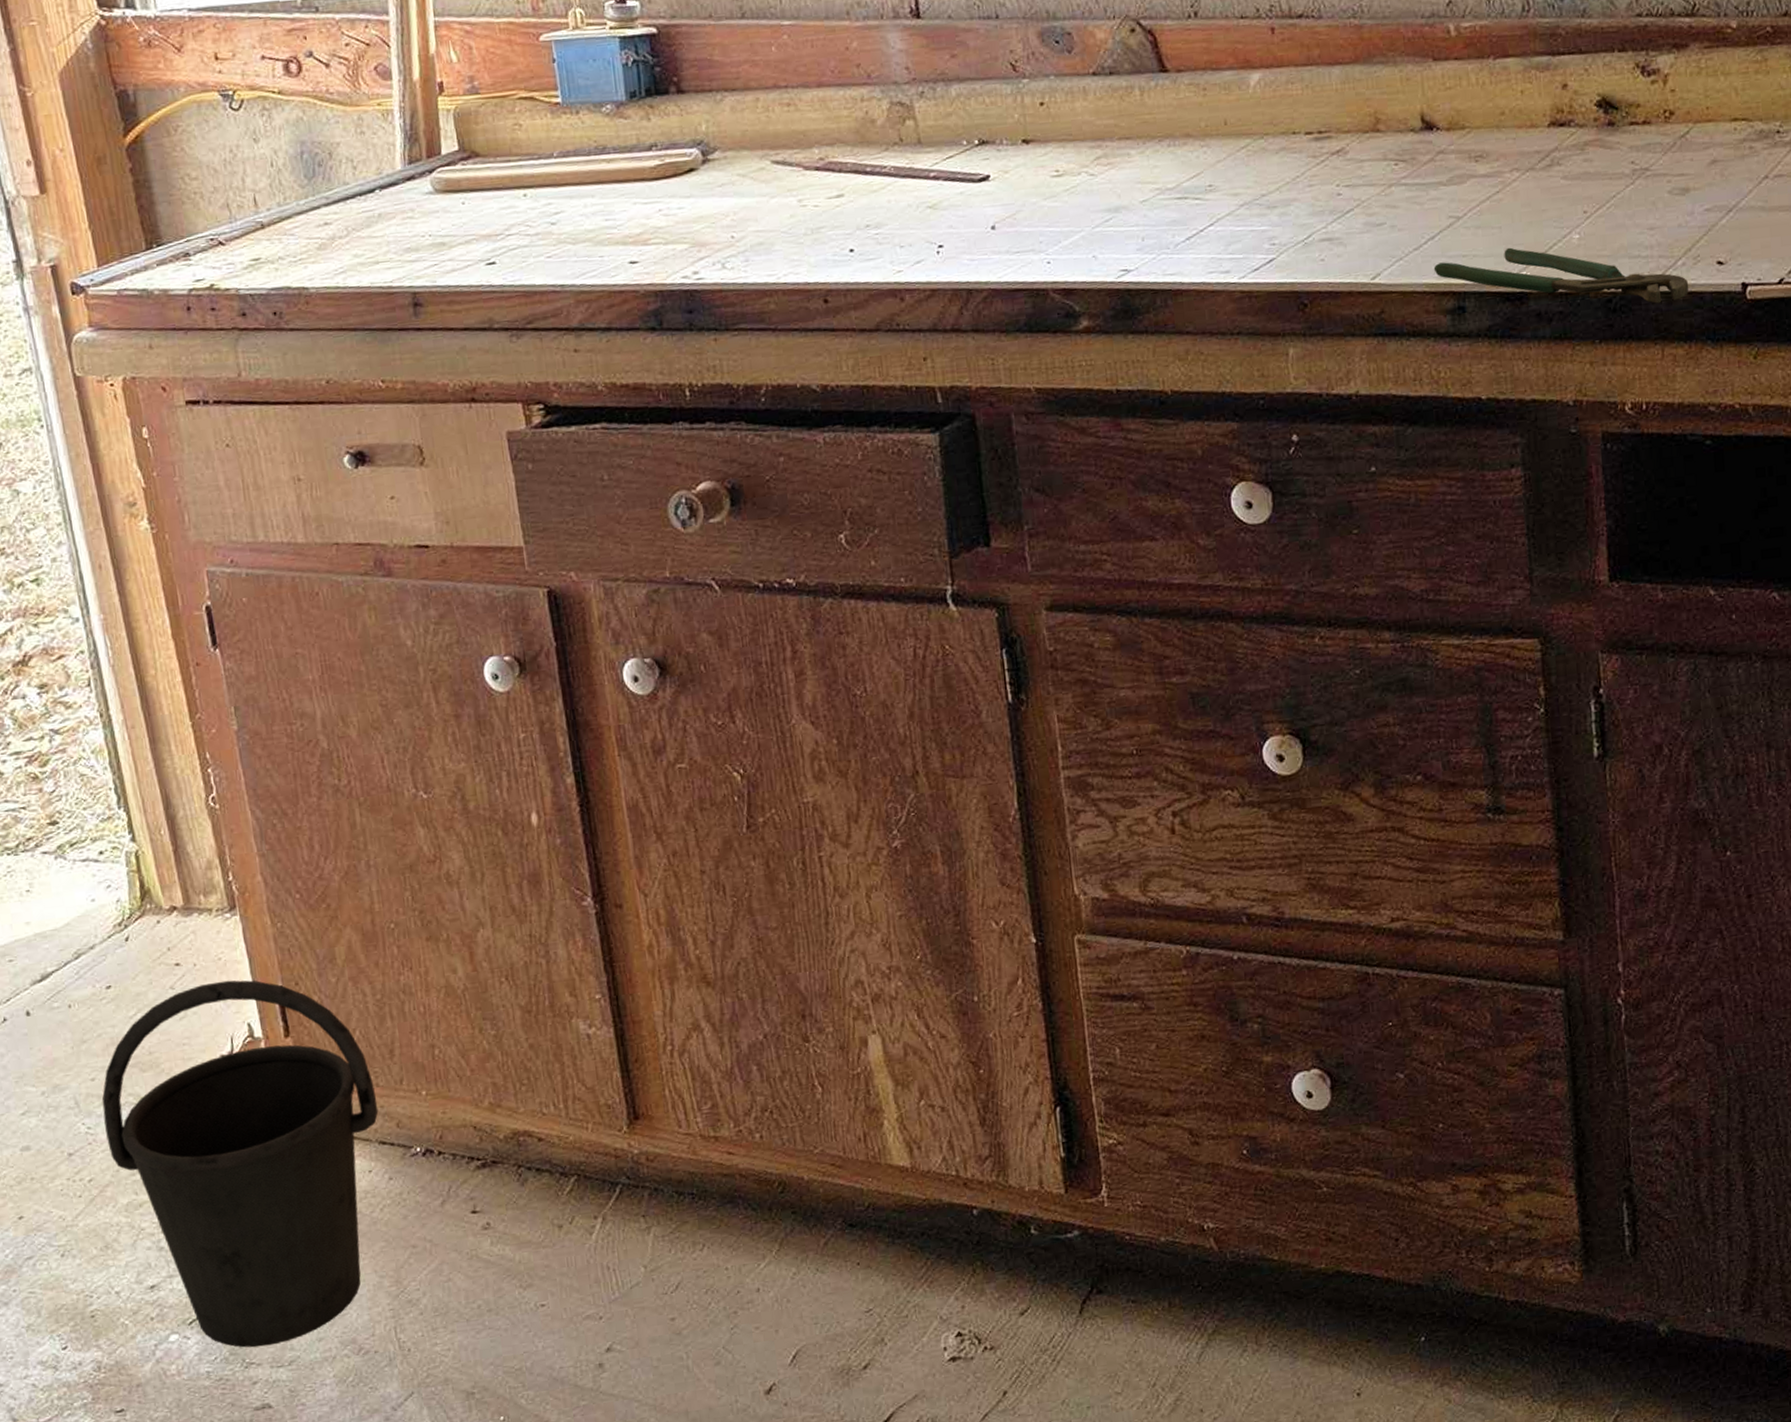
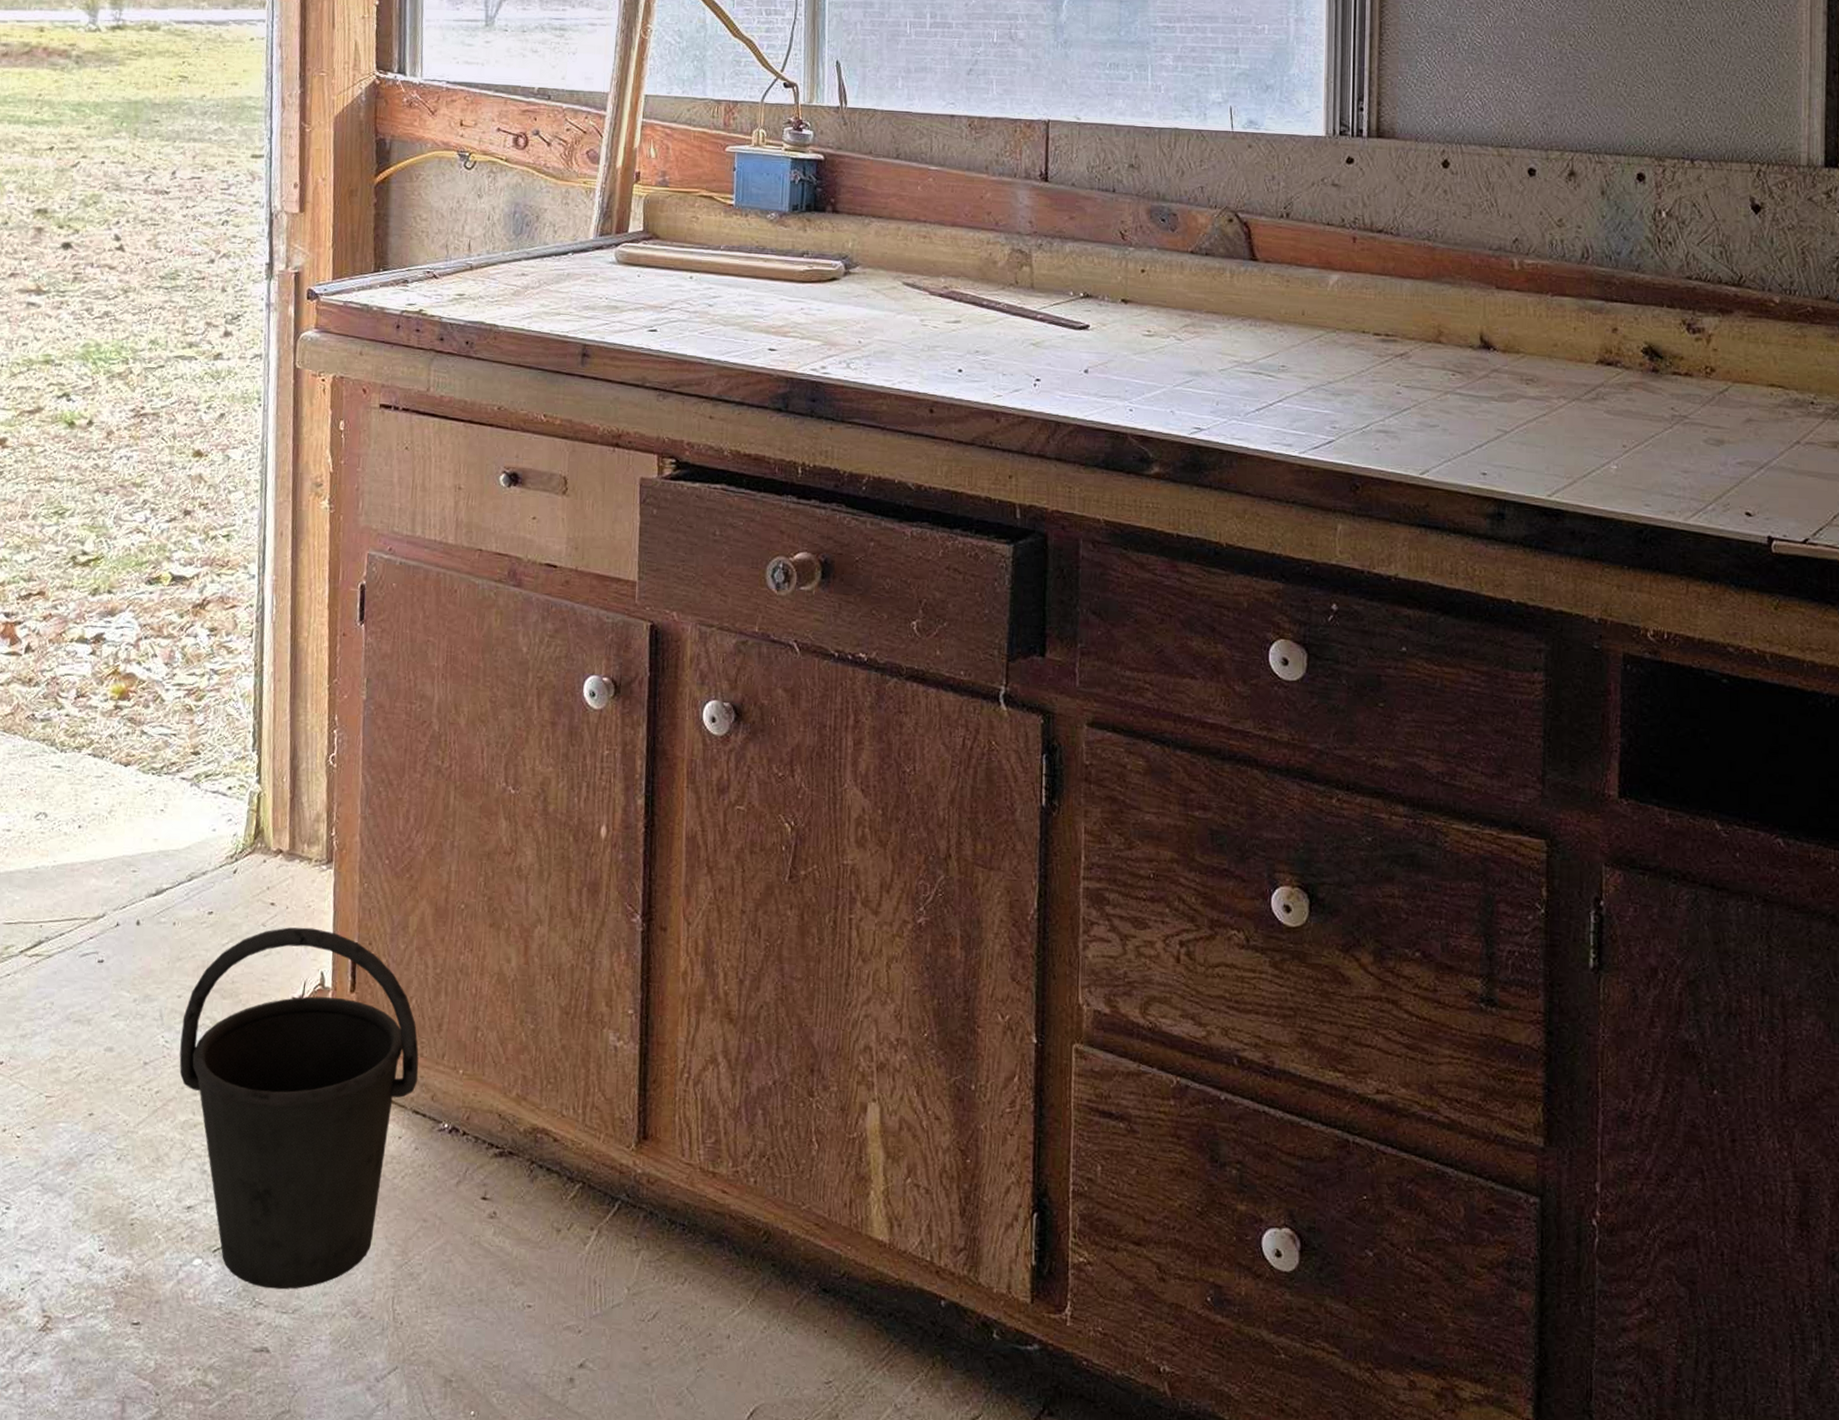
pliers: present [1433,247,1689,304] -> none [1478,466,1717,542]

